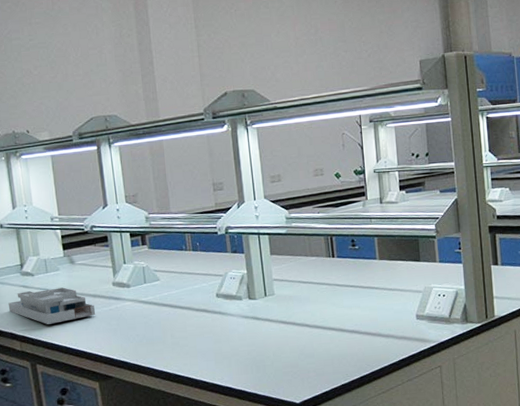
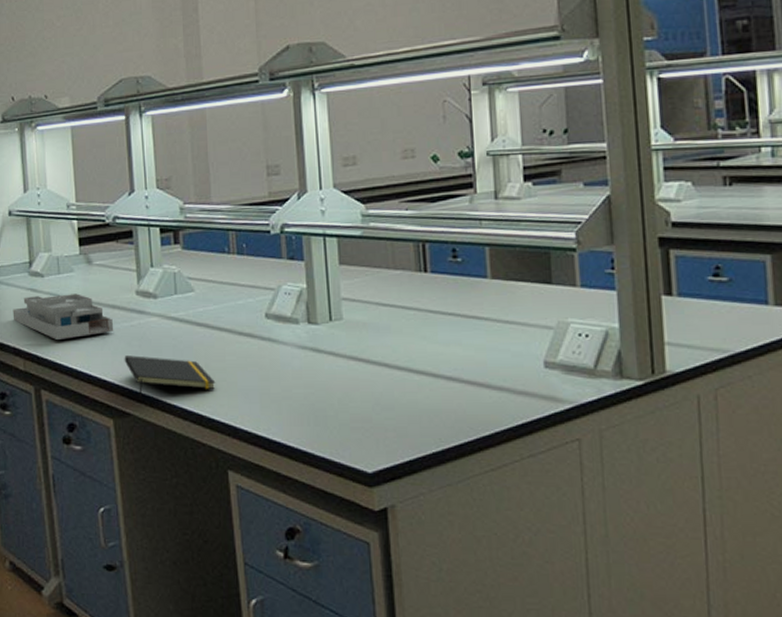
notepad: none [105,332,180,365] -> present [124,355,216,399]

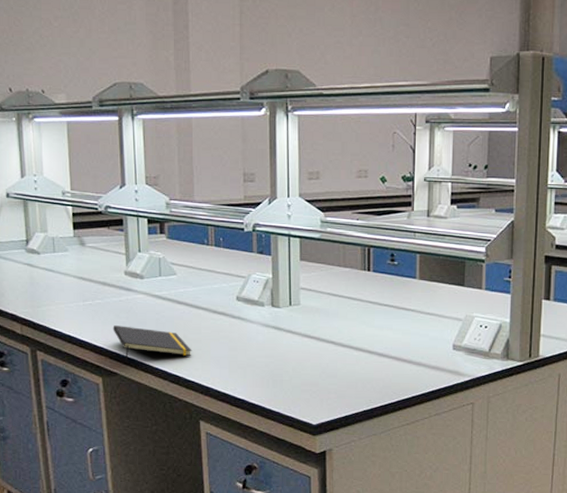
desk organizer: present [12,293,114,340] -> none [10,270,104,309]

